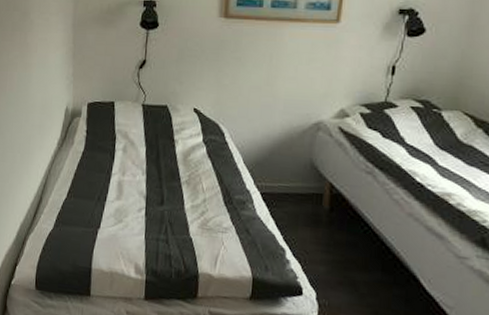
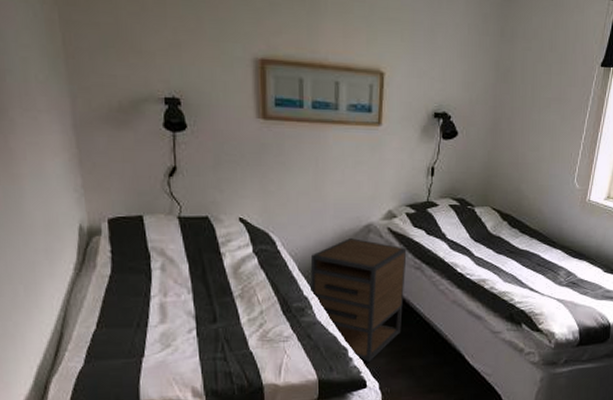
nightstand: none [253,135,358,268] -> present [310,238,407,362]

